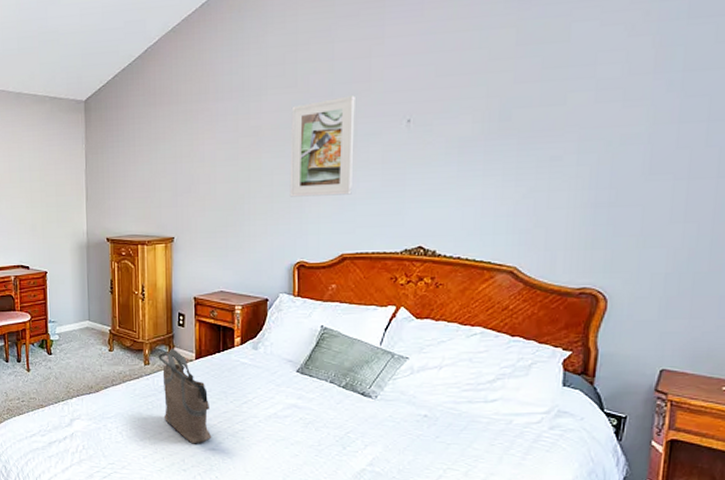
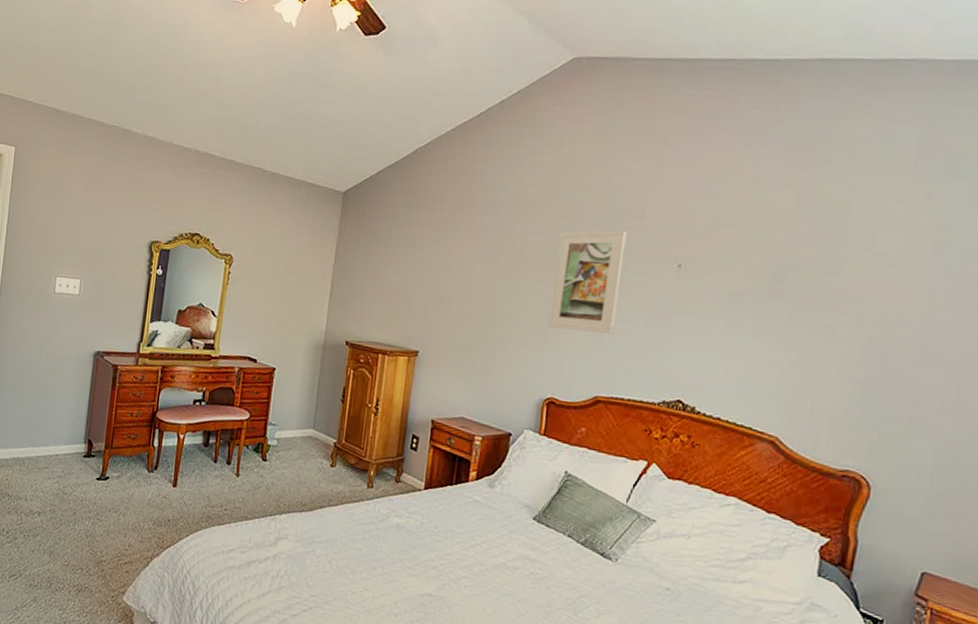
tote bag: present [158,348,212,444] -> none [381,473,433,586]

